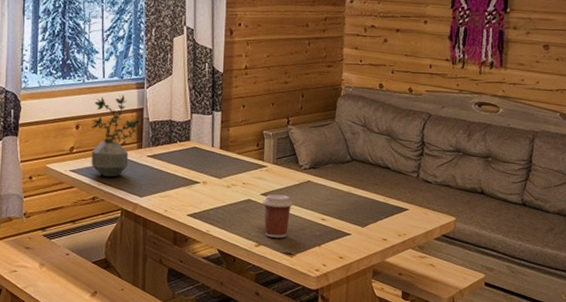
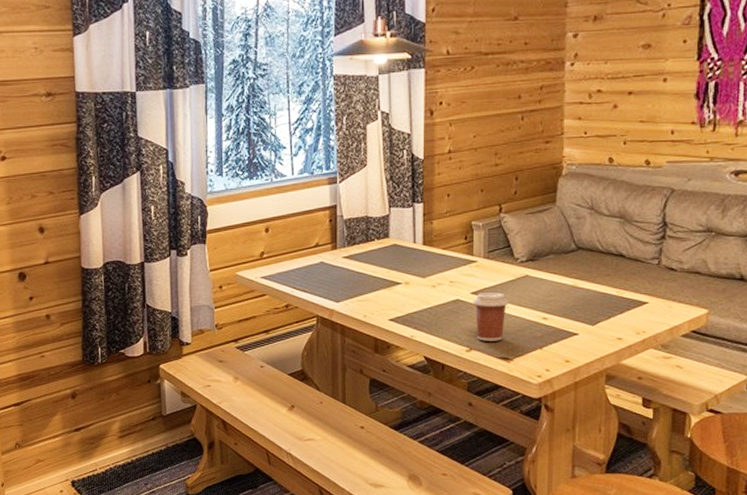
potted plant: present [91,95,138,177] -> none [282,192,331,283]

